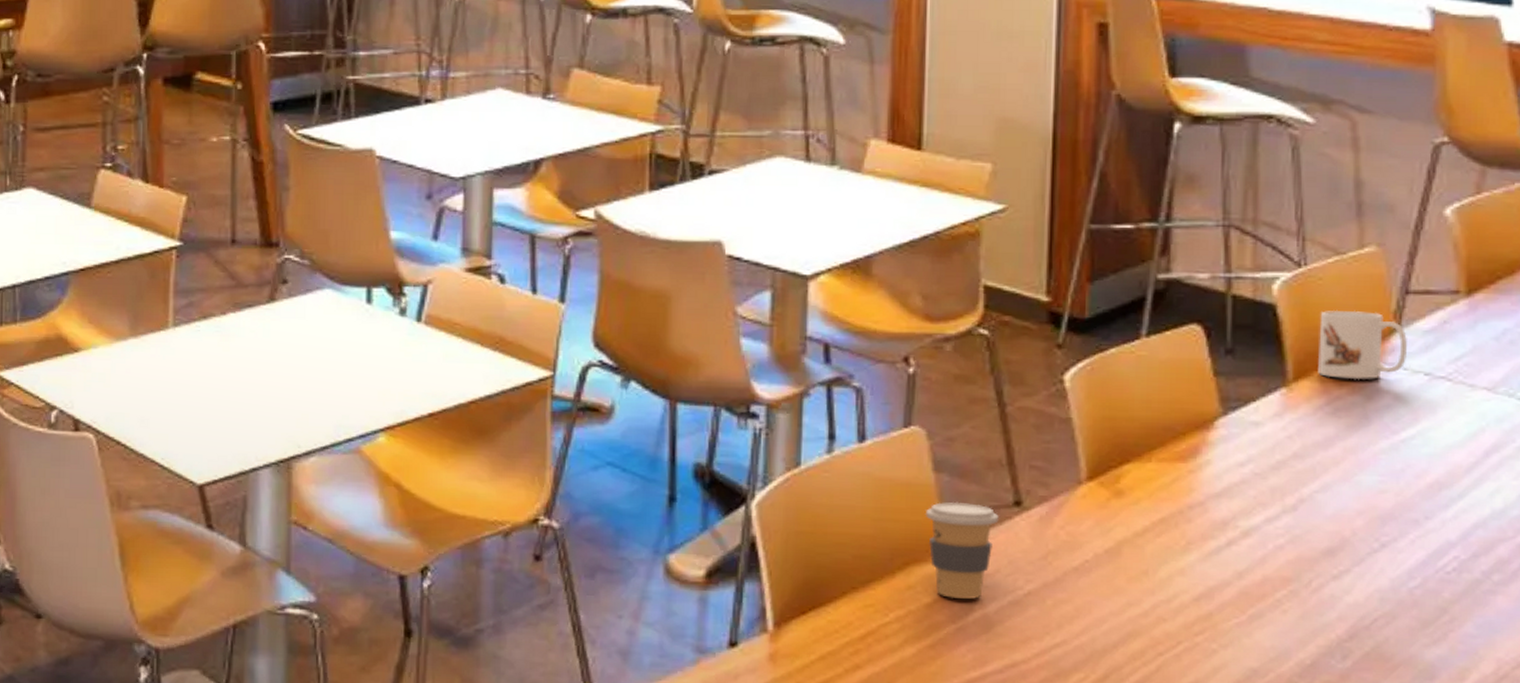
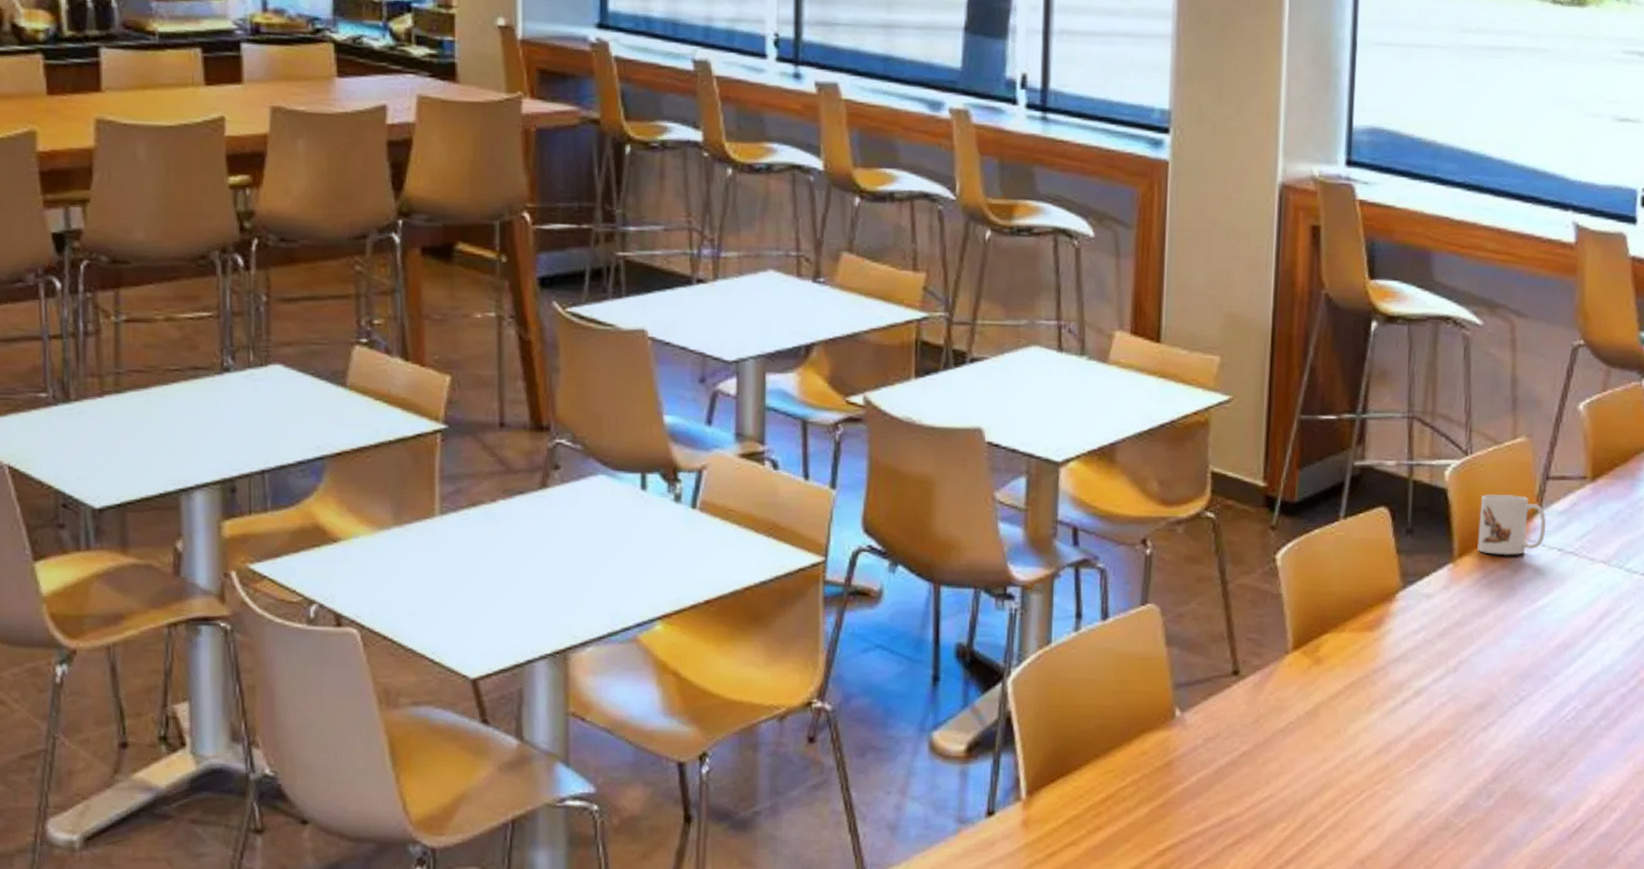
coffee cup: present [925,501,999,599] -> none [1158,673,1220,761]

